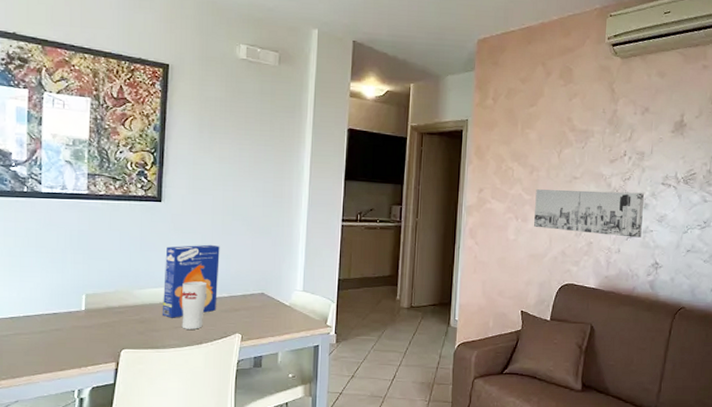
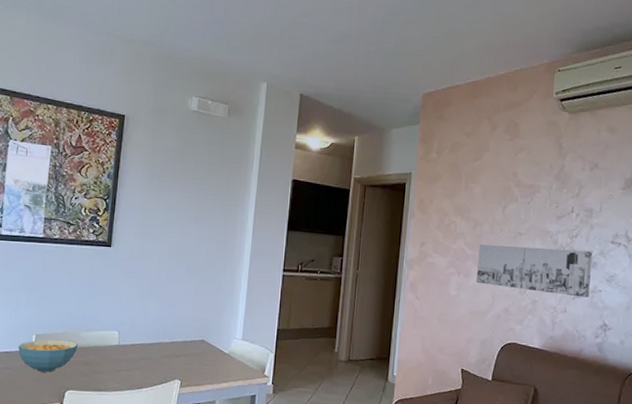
cereal bowl: none [68,298,132,332] -> present [18,339,79,372]
cereal box: present [163,244,220,318] -> none [107,290,164,362]
cup: present [182,281,206,329] -> none [124,325,150,374]

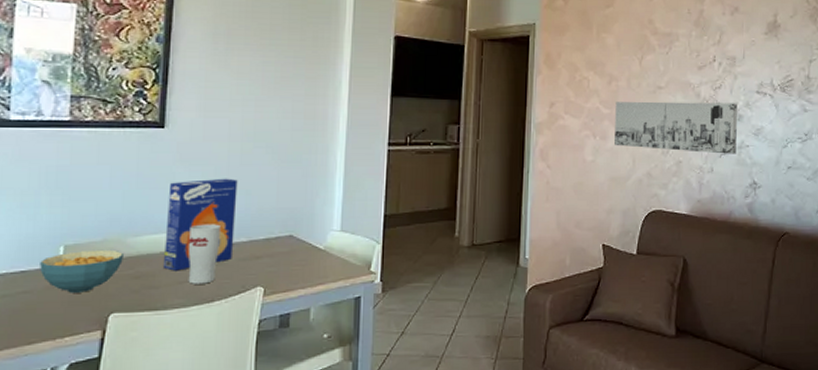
cereal box: none [107,290,164,362] -> present [164,178,238,271]
cup: none [124,325,150,374] -> present [188,224,220,284]

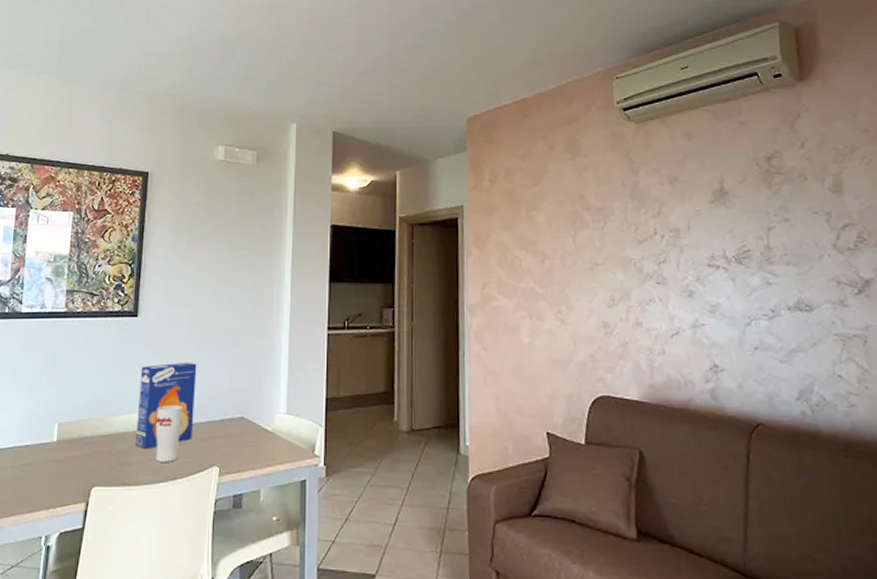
cereal bowl: present [40,249,125,293] -> none [39,427,105,467]
wall art: present [615,101,737,154] -> none [550,278,691,334]

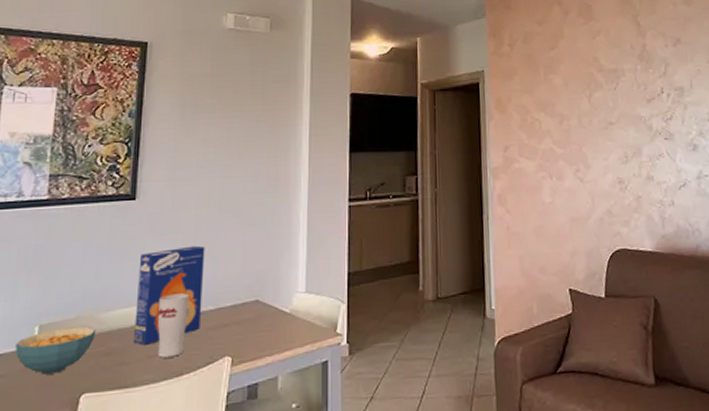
cereal bowl: none [39,427,105,467] -> present [15,327,97,375]

